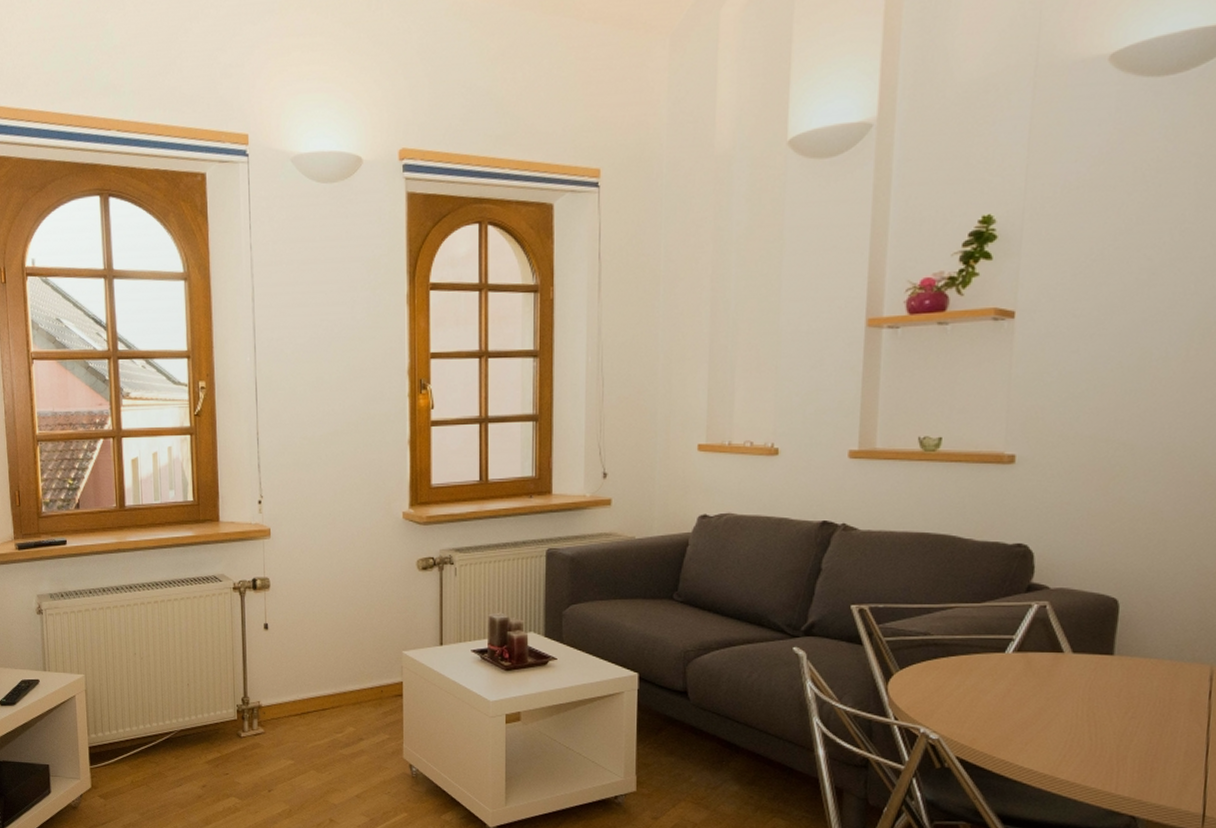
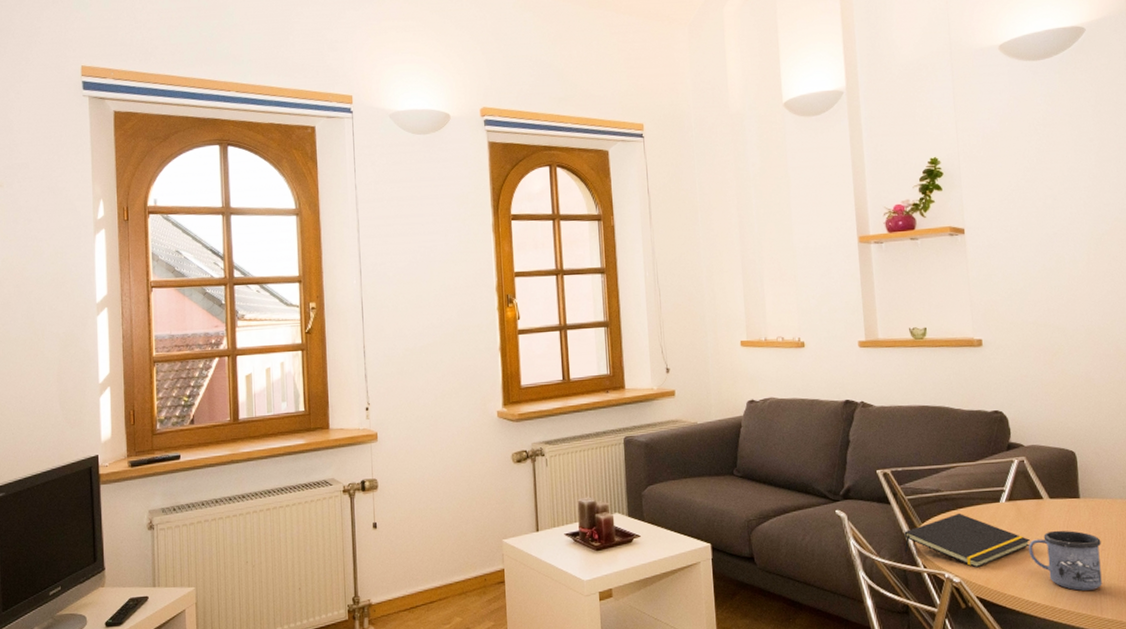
notepad: none [873,661,1037,725] -> present [904,513,1030,568]
mug: none [1032,690,1132,762] -> present [1028,530,1102,591]

